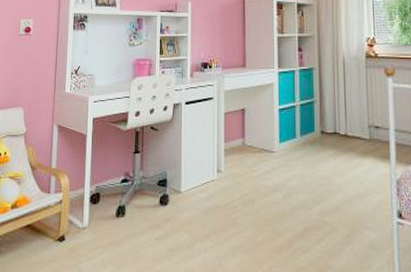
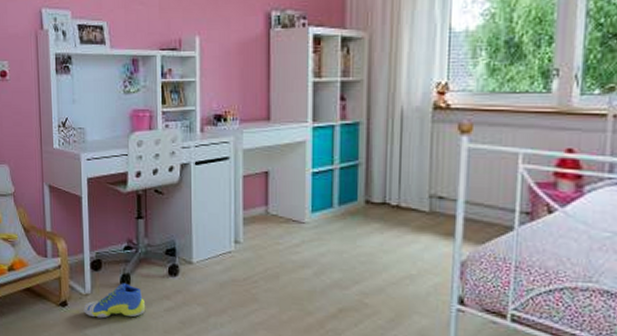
sneaker: none [80,214,138,251] -> present [83,283,146,319]

